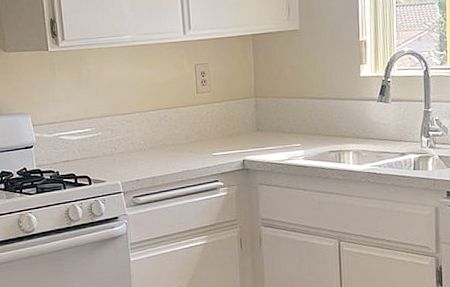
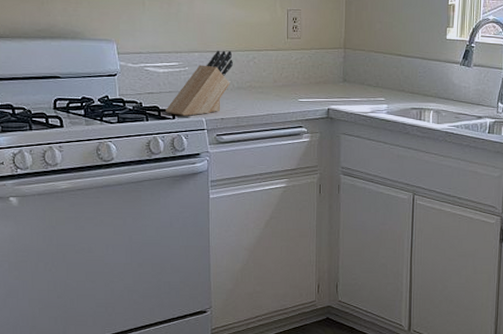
knife block: none [82,111,145,181] -> present [165,50,233,116]

